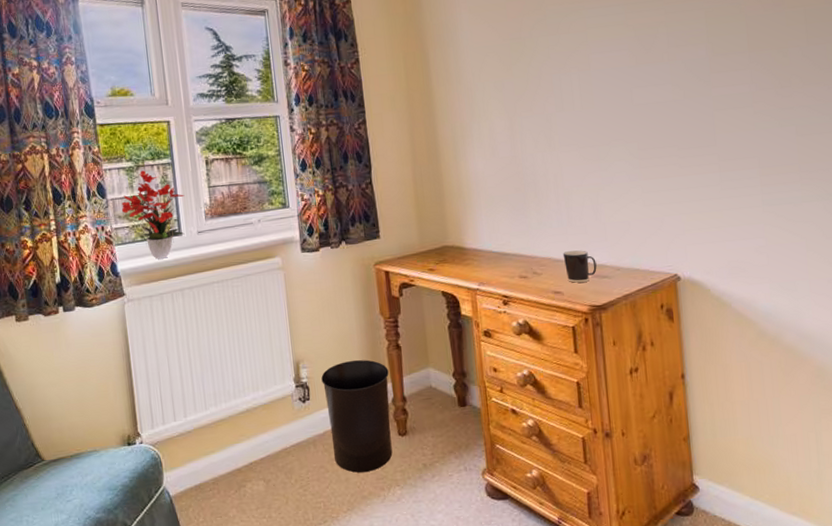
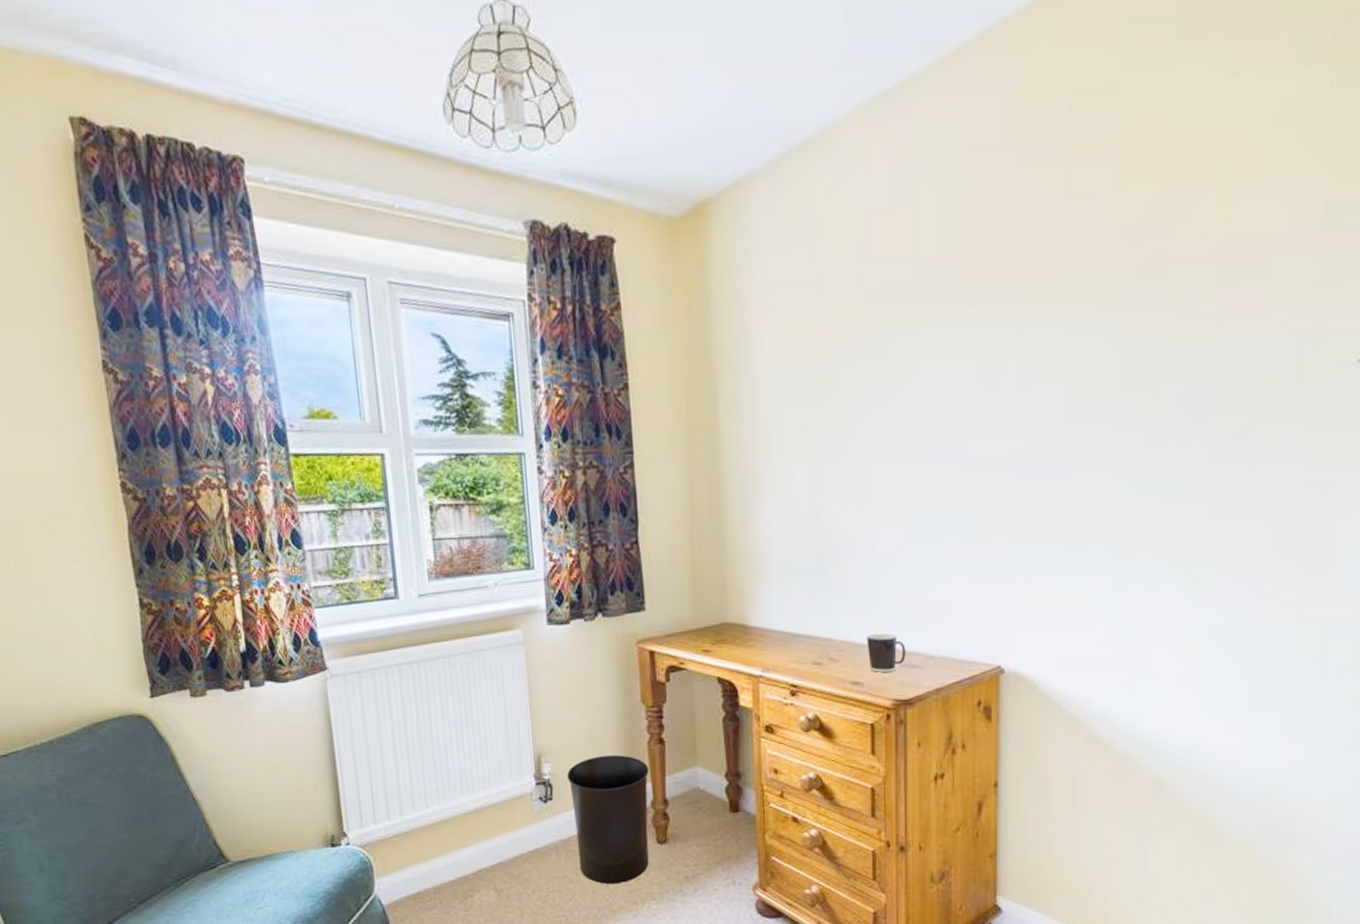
potted flower: present [121,170,185,259] -> none [322,515,403,627]

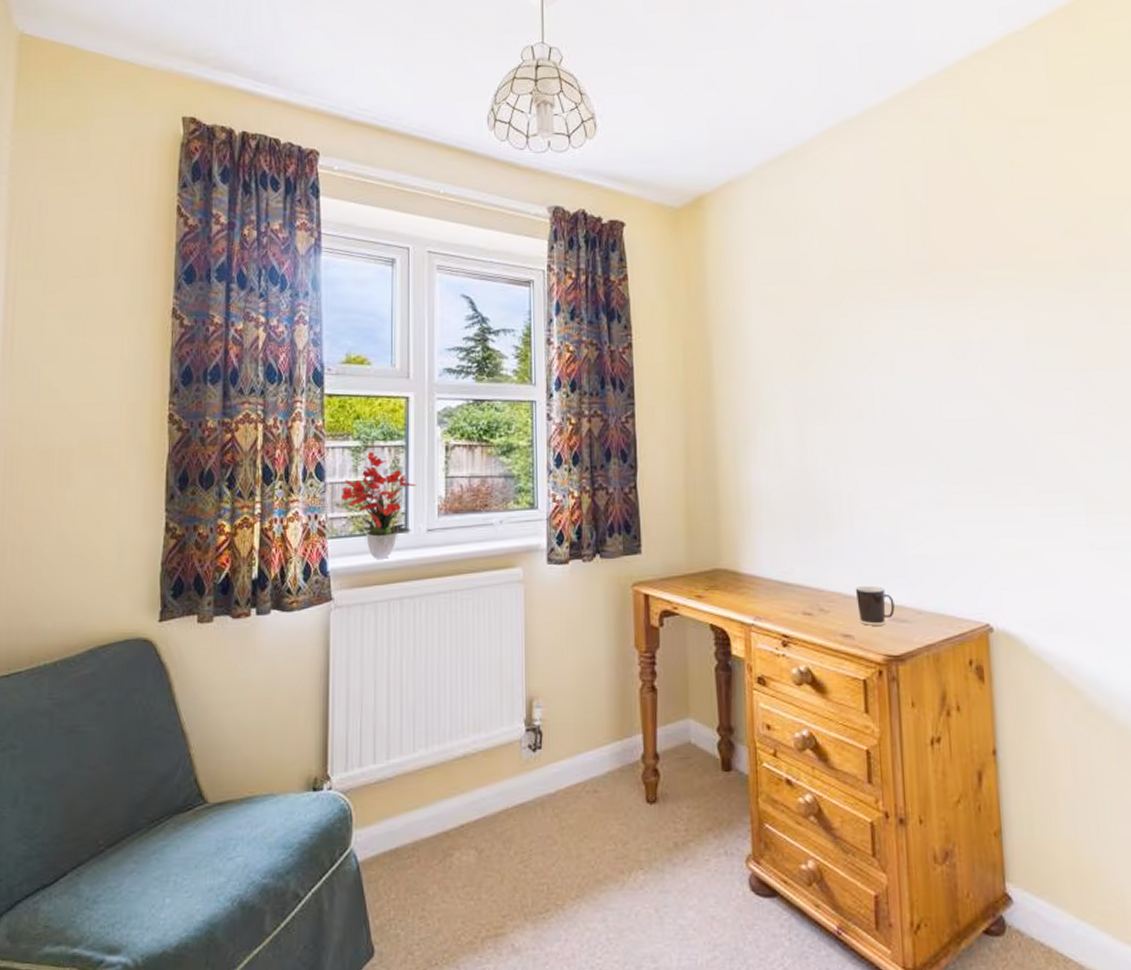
potted flower: none [322,515,403,627] -> present [340,452,417,559]
waste bin: present [567,754,649,884] -> none [558,701,640,848]

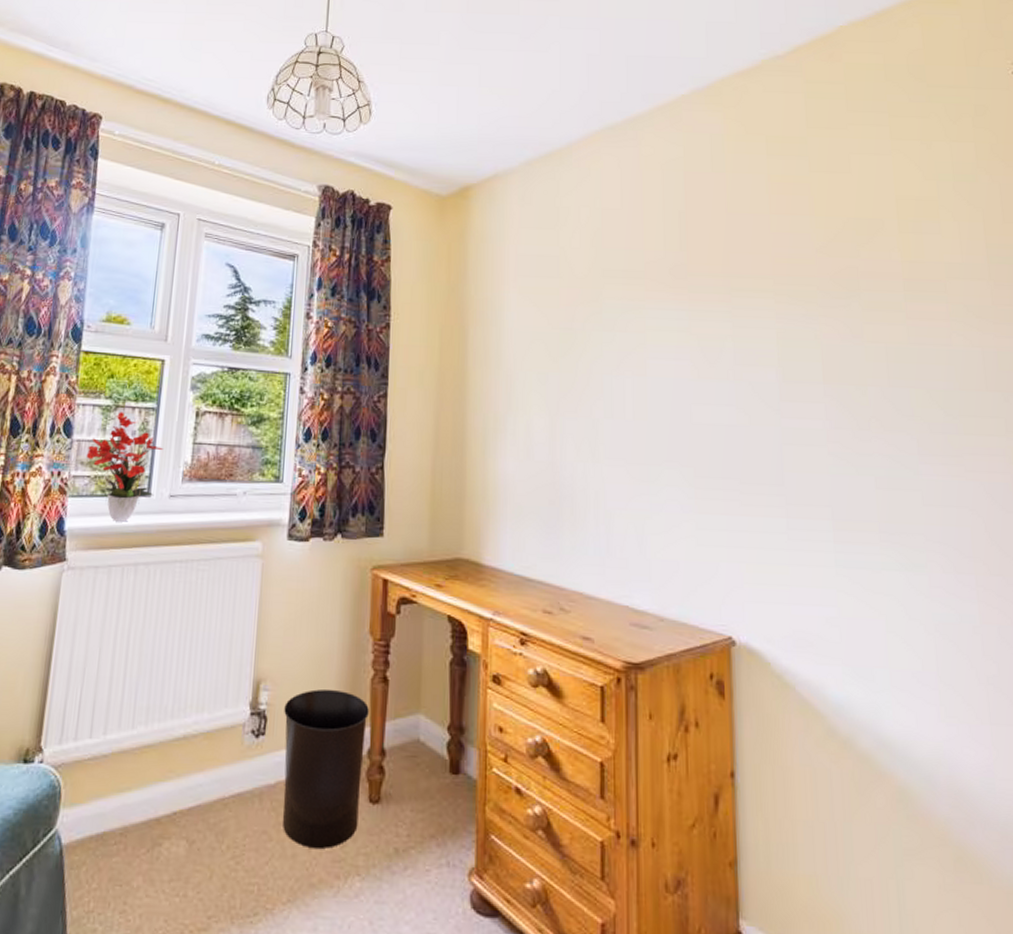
waste bin: none [558,701,640,848] -> present [282,689,369,849]
mug: present [855,586,895,626] -> none [597,588,636,630]

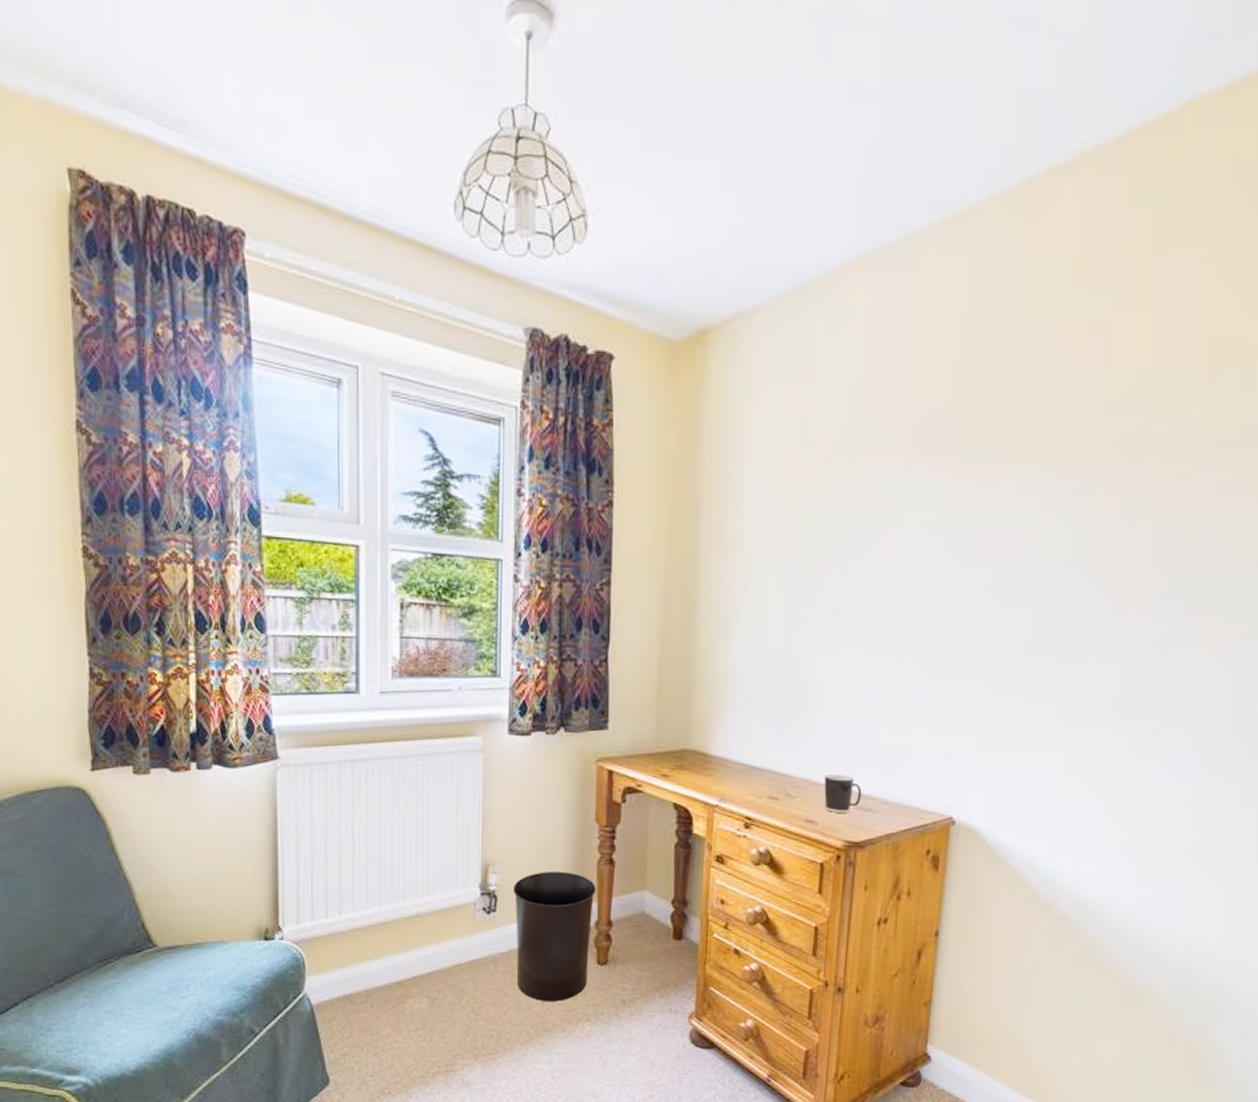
potted flower: present [86,412,164,522] -> none [284,604,369,720]
mug: none [597,588,636,630] -> present [824,774,862,813]

